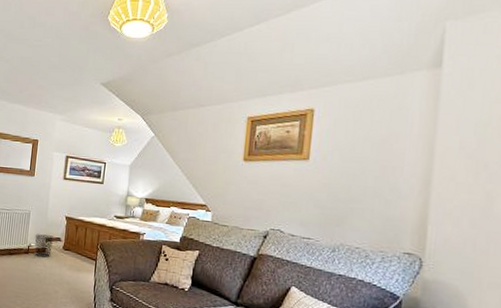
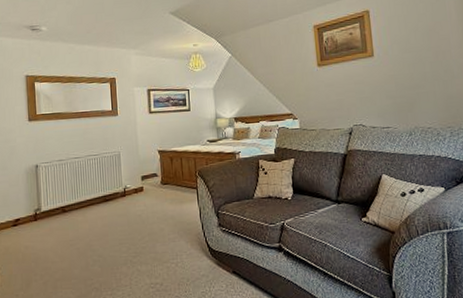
waste bin: present [34,234,54,258] -> none [129,172,150,197]

